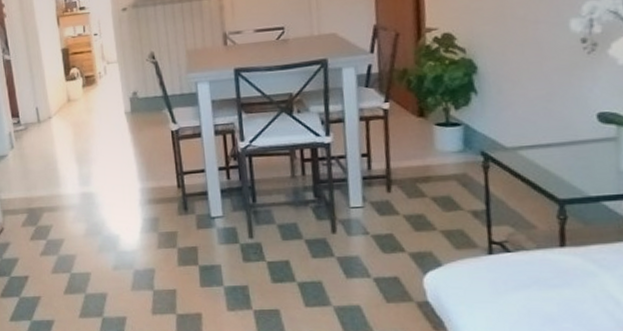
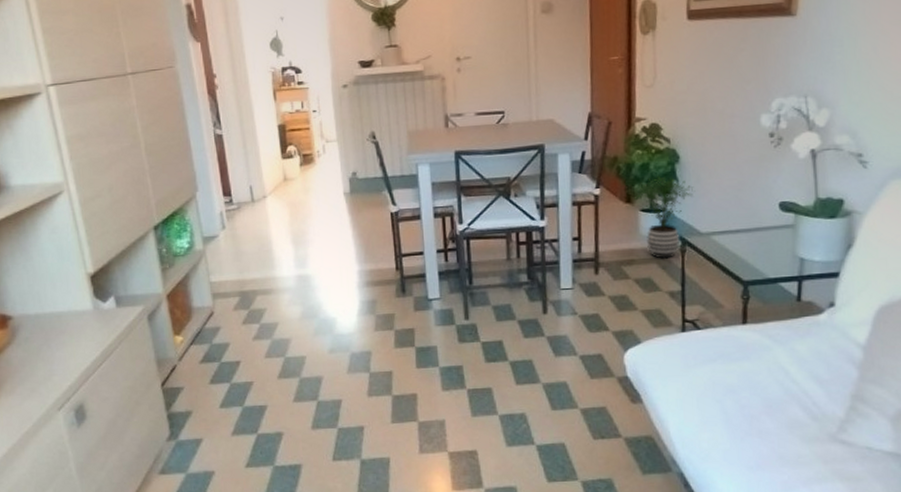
potted plant: none [427,87,495,176] -> present [634,175,694,259]

